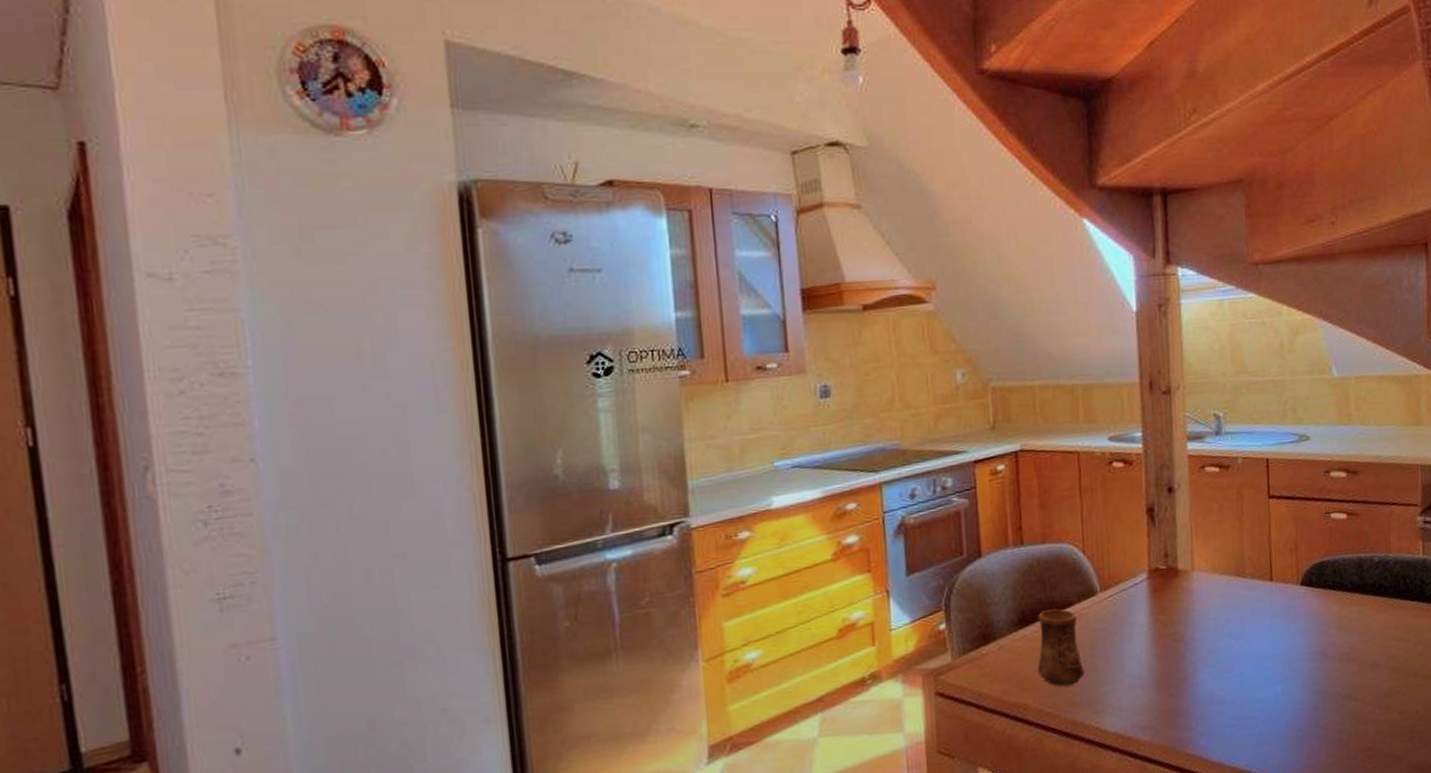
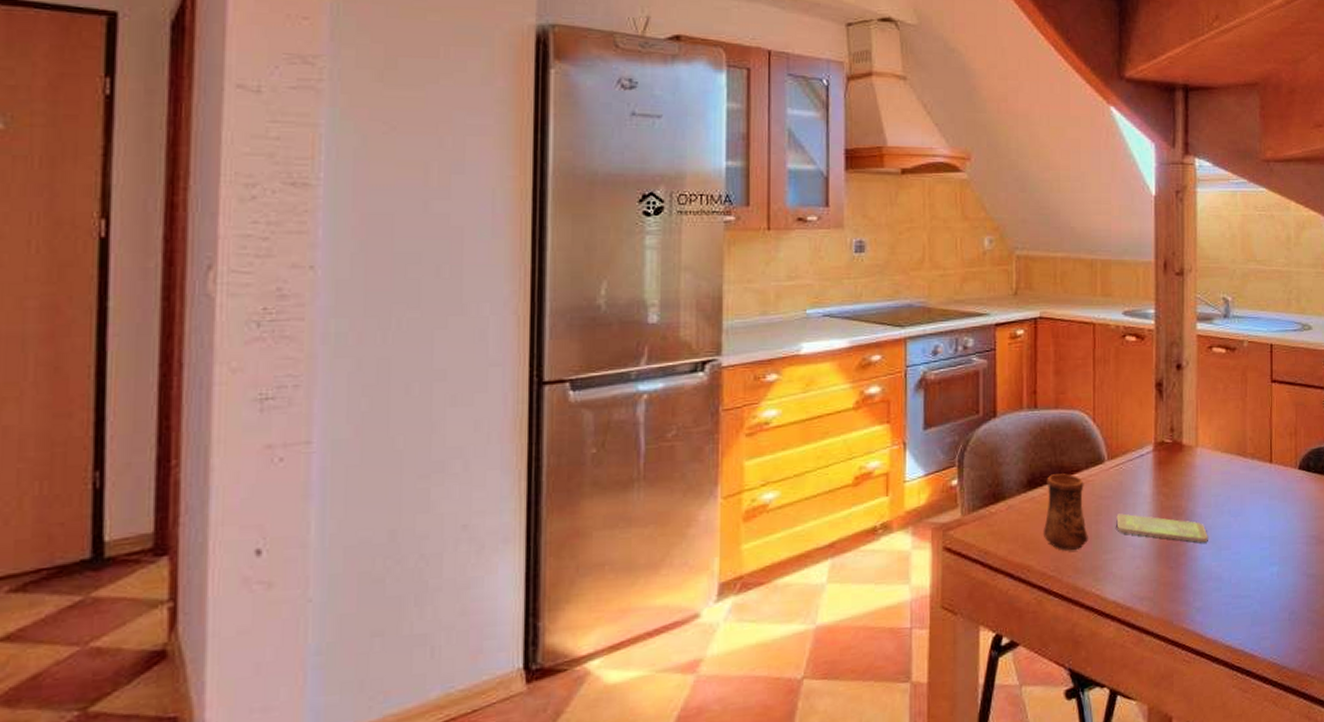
smartphone: none [1112,644,1209,668] -> present [1116,513,1208,543]

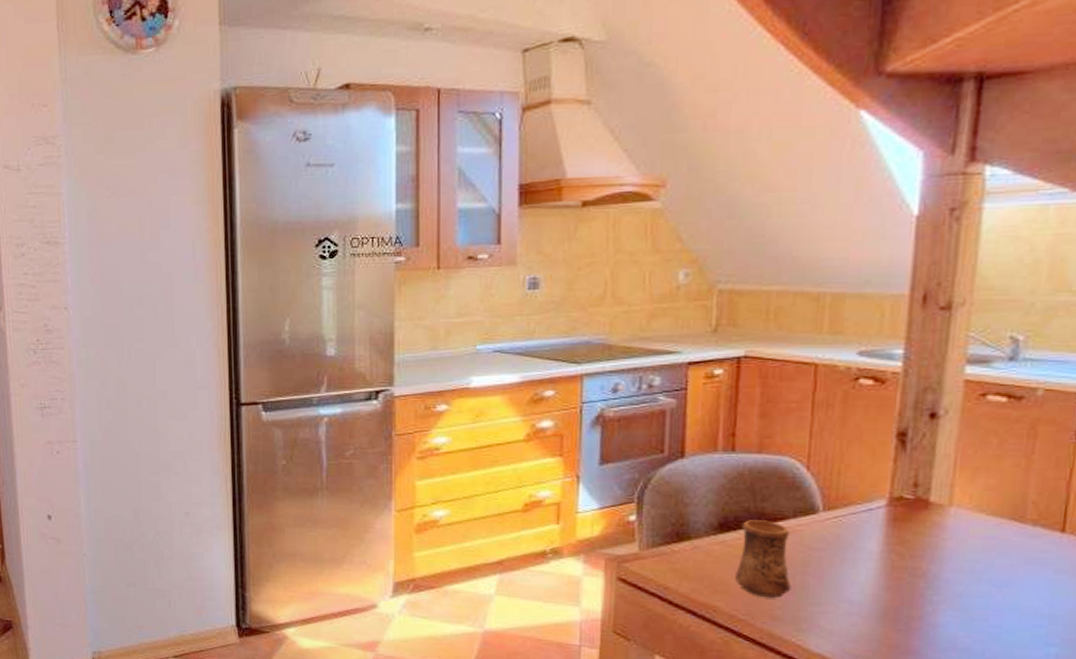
smartphone: present [1116,513,1208,543] -> none [829,567,956,610]

